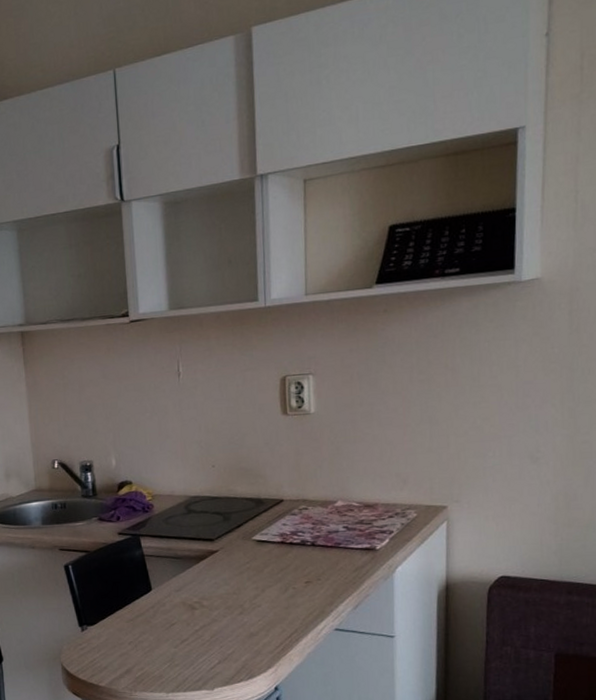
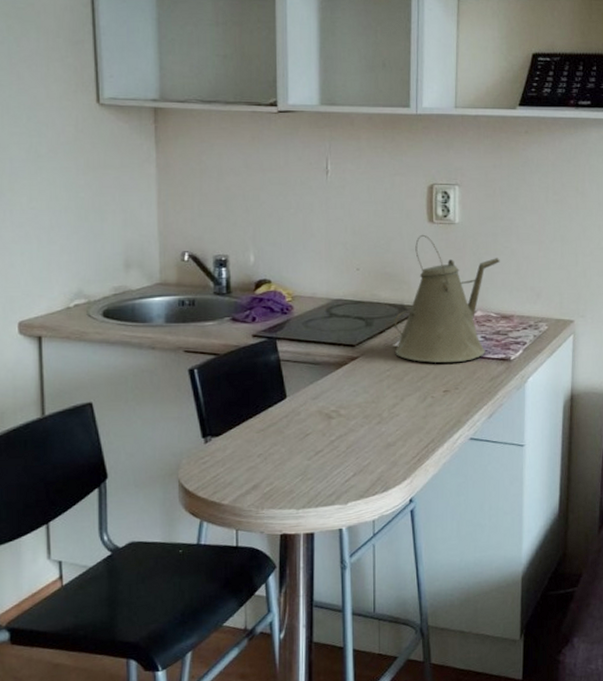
kettle: none [251,427,361,555] -> present [394,234,500,364]

